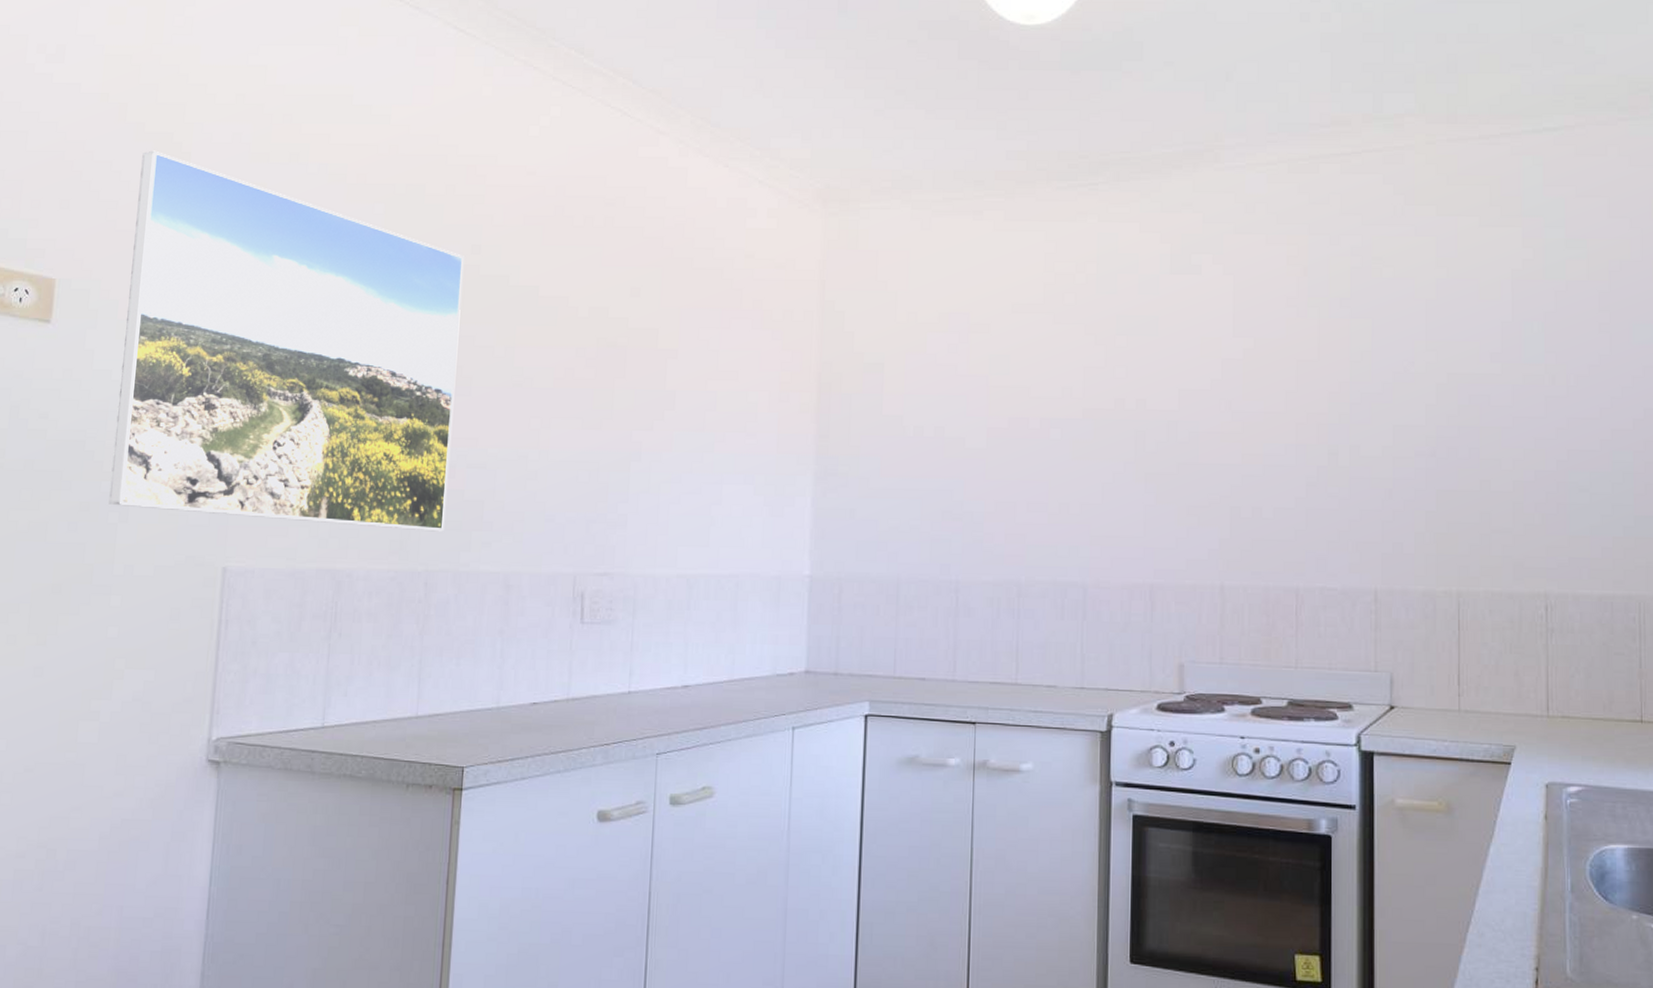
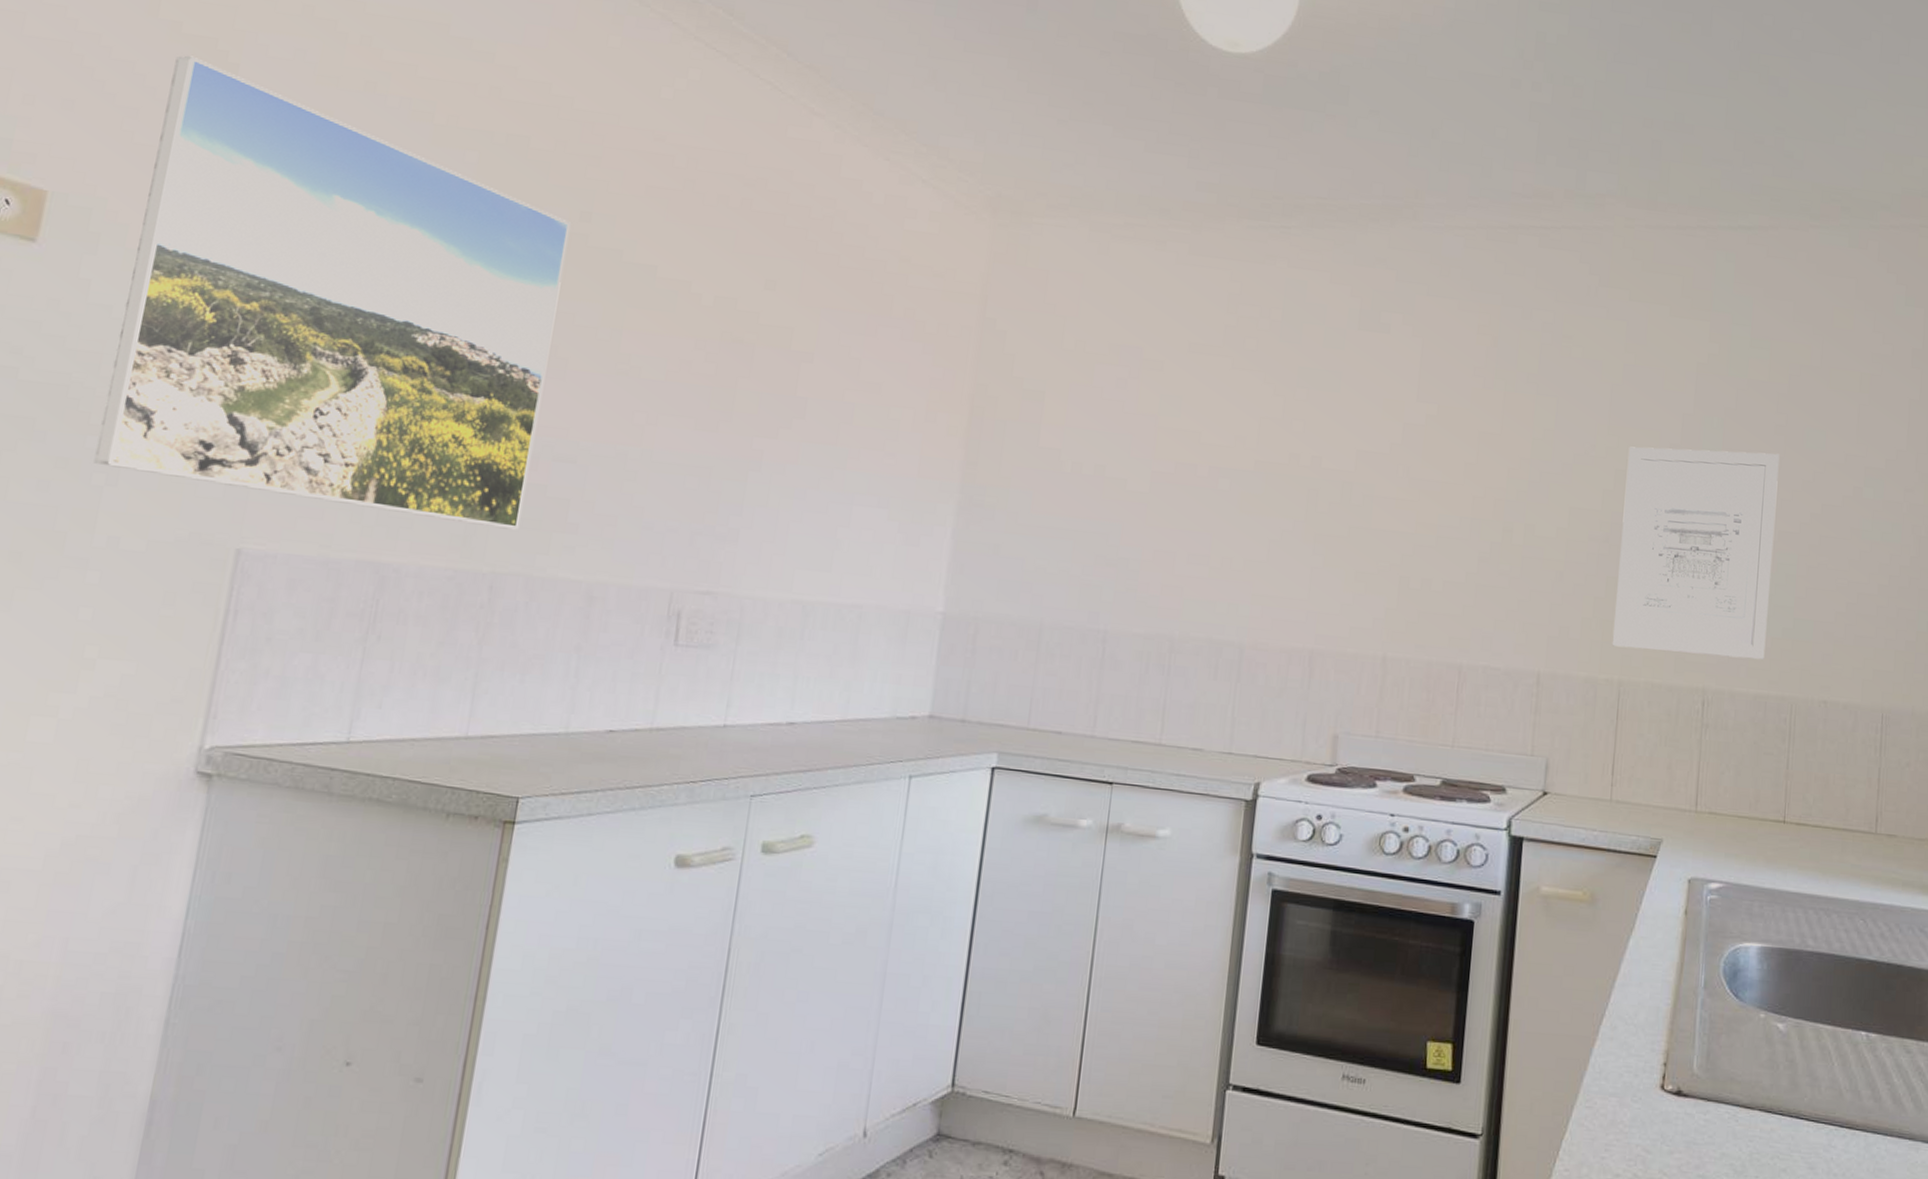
wall art: none [1447,352,1607,561] -> present [1612,446,1780,661]

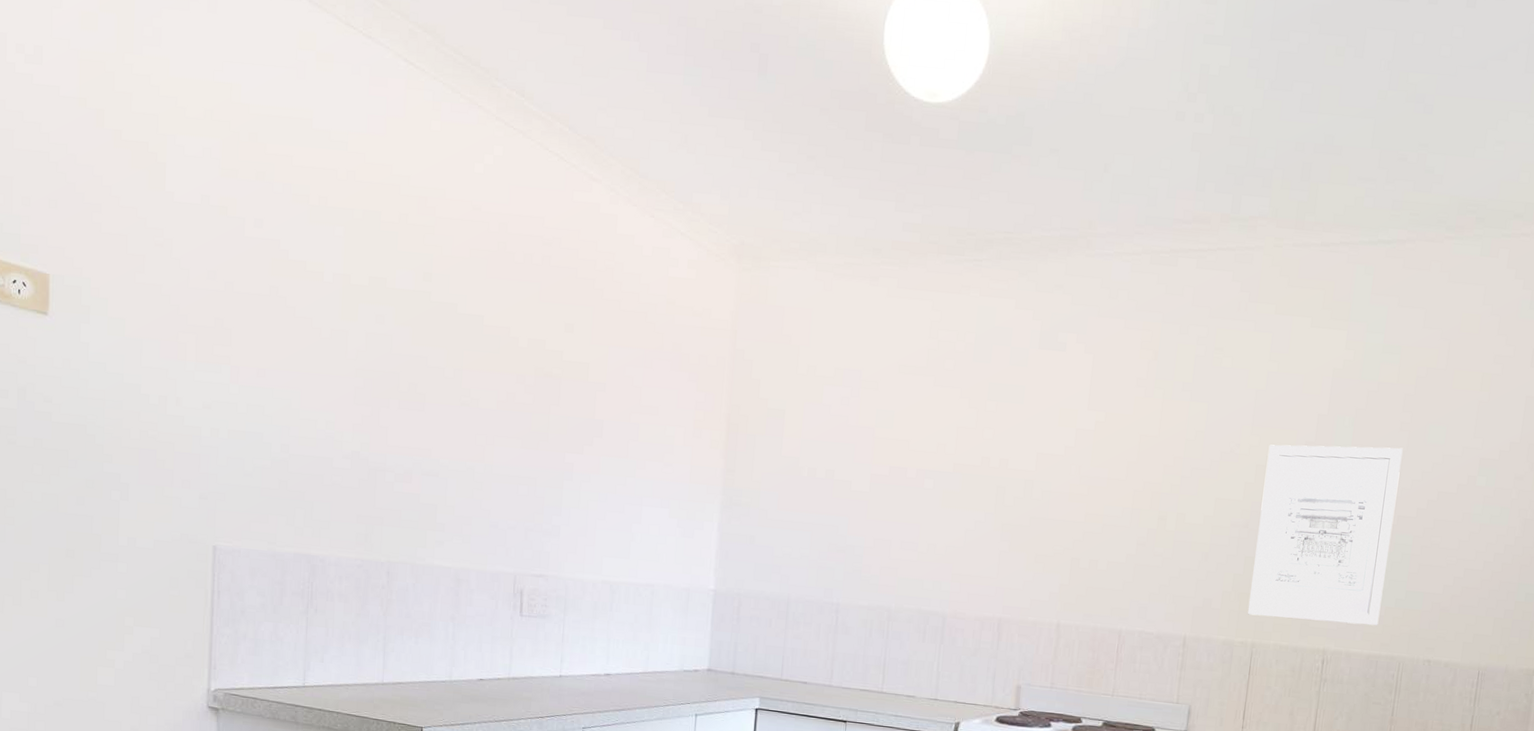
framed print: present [93,55,571,530] -> none [110,158,417,529]

